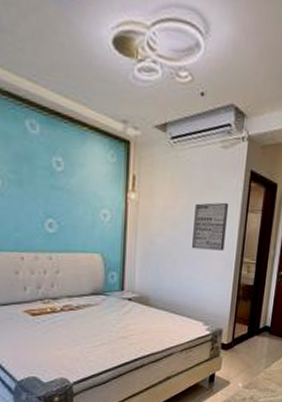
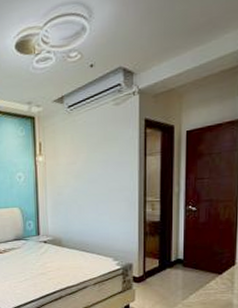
wall art: present [192,202,228,251] -> none [95,150,126,195]

